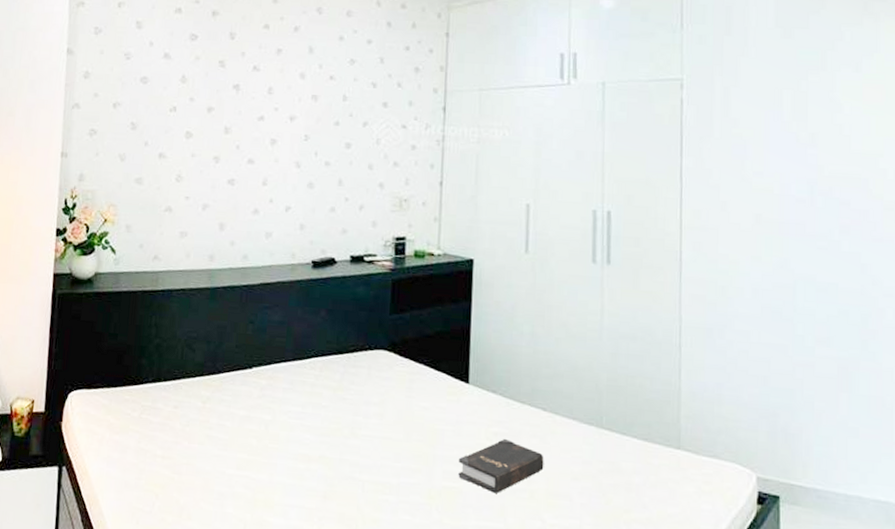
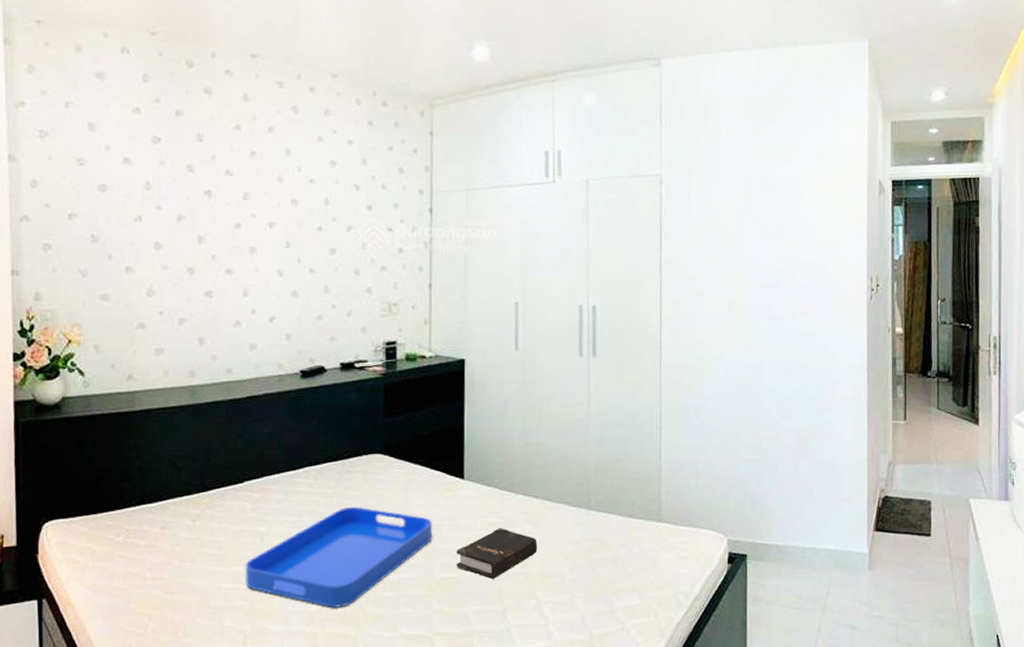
serving tray: none [248,401,435,508] -> present [245,506,433,609]

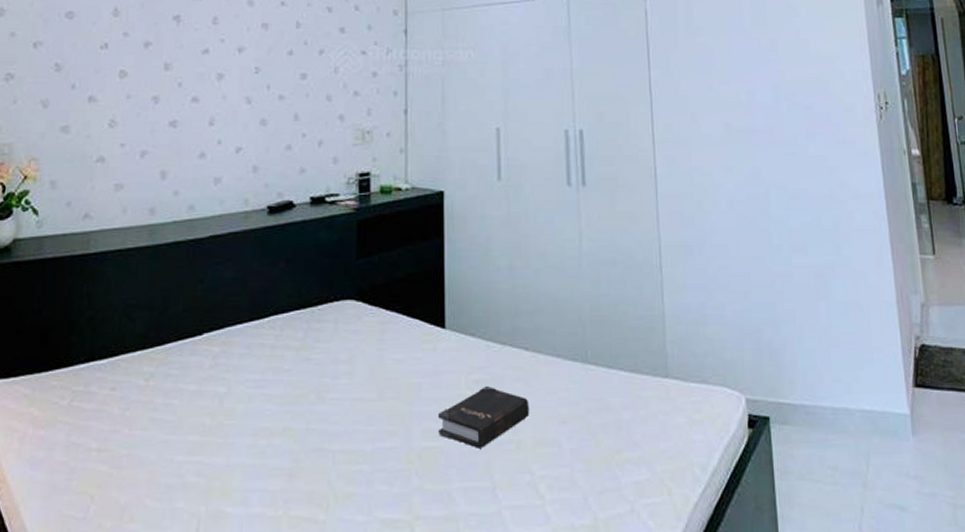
serving tray: present [245,506,433,609] -> none [201,361,412,487]

